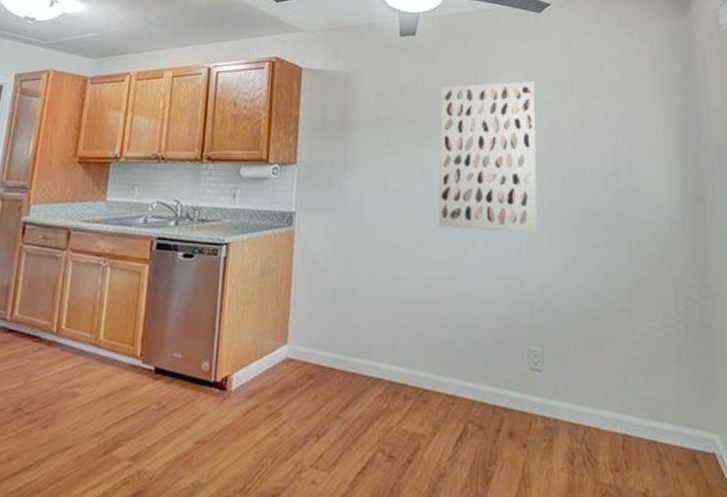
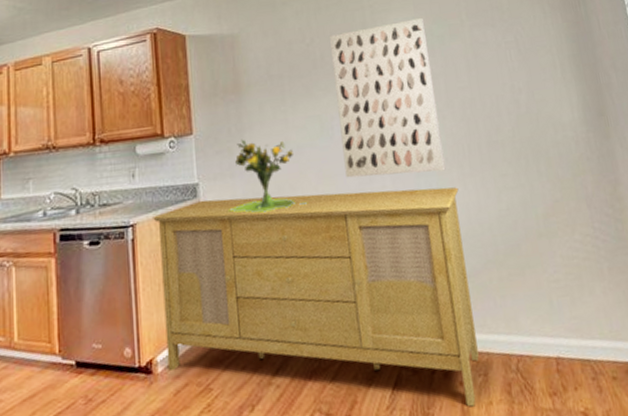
sideboard: none [241,229,548,471] -> present [153,187,479,407]
bouquet: none [320,175,399,249] -> present [228,139,308,213]

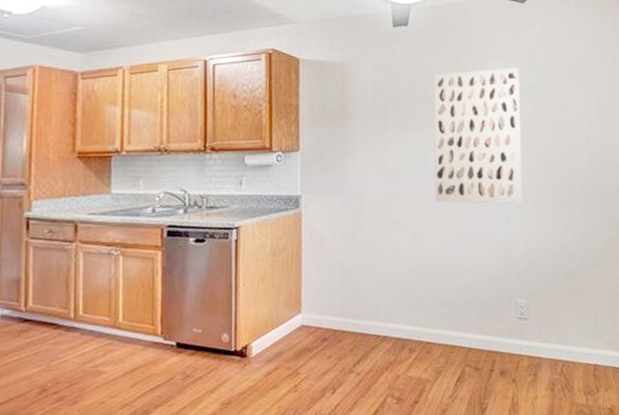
sideboard: present [153,187,479,407] -> none [256,211,532,400]
bouquet: present [228,139,308,213] -> none [326,159,399,226]

